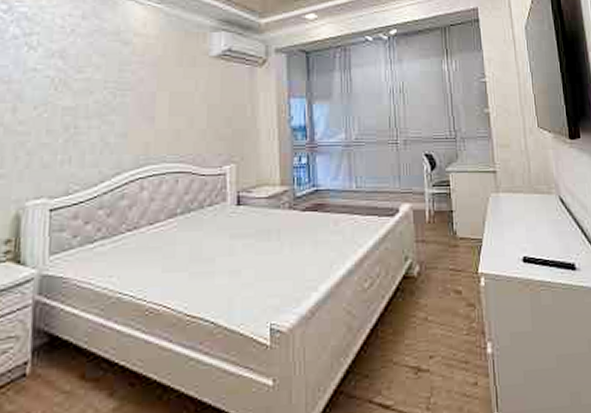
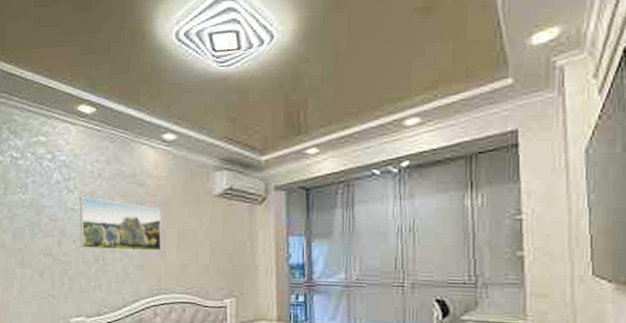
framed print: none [43,55,151,116] -> present [79,196,162,251]

